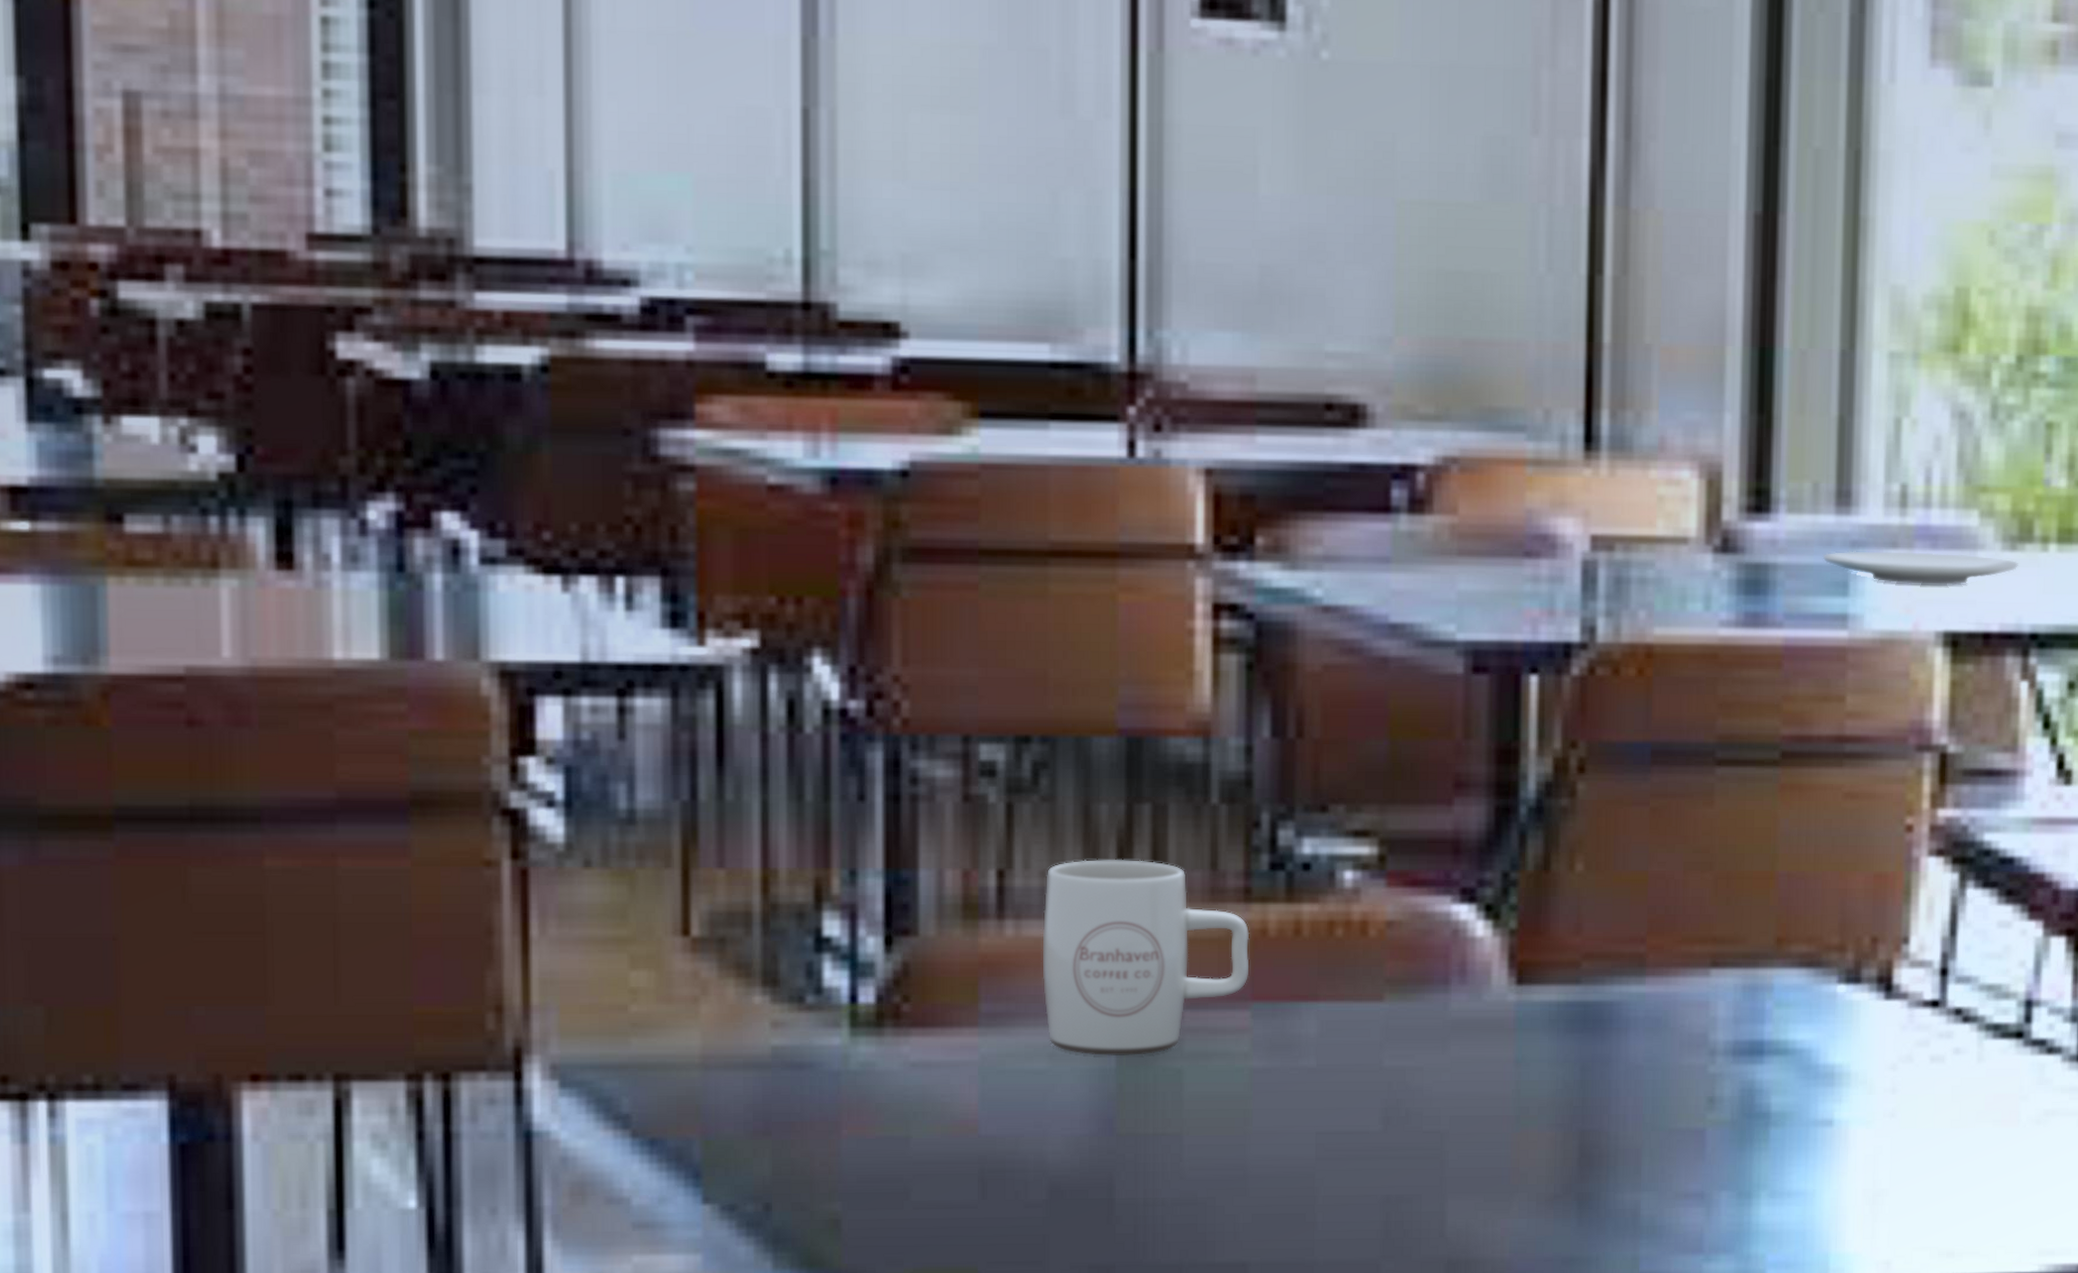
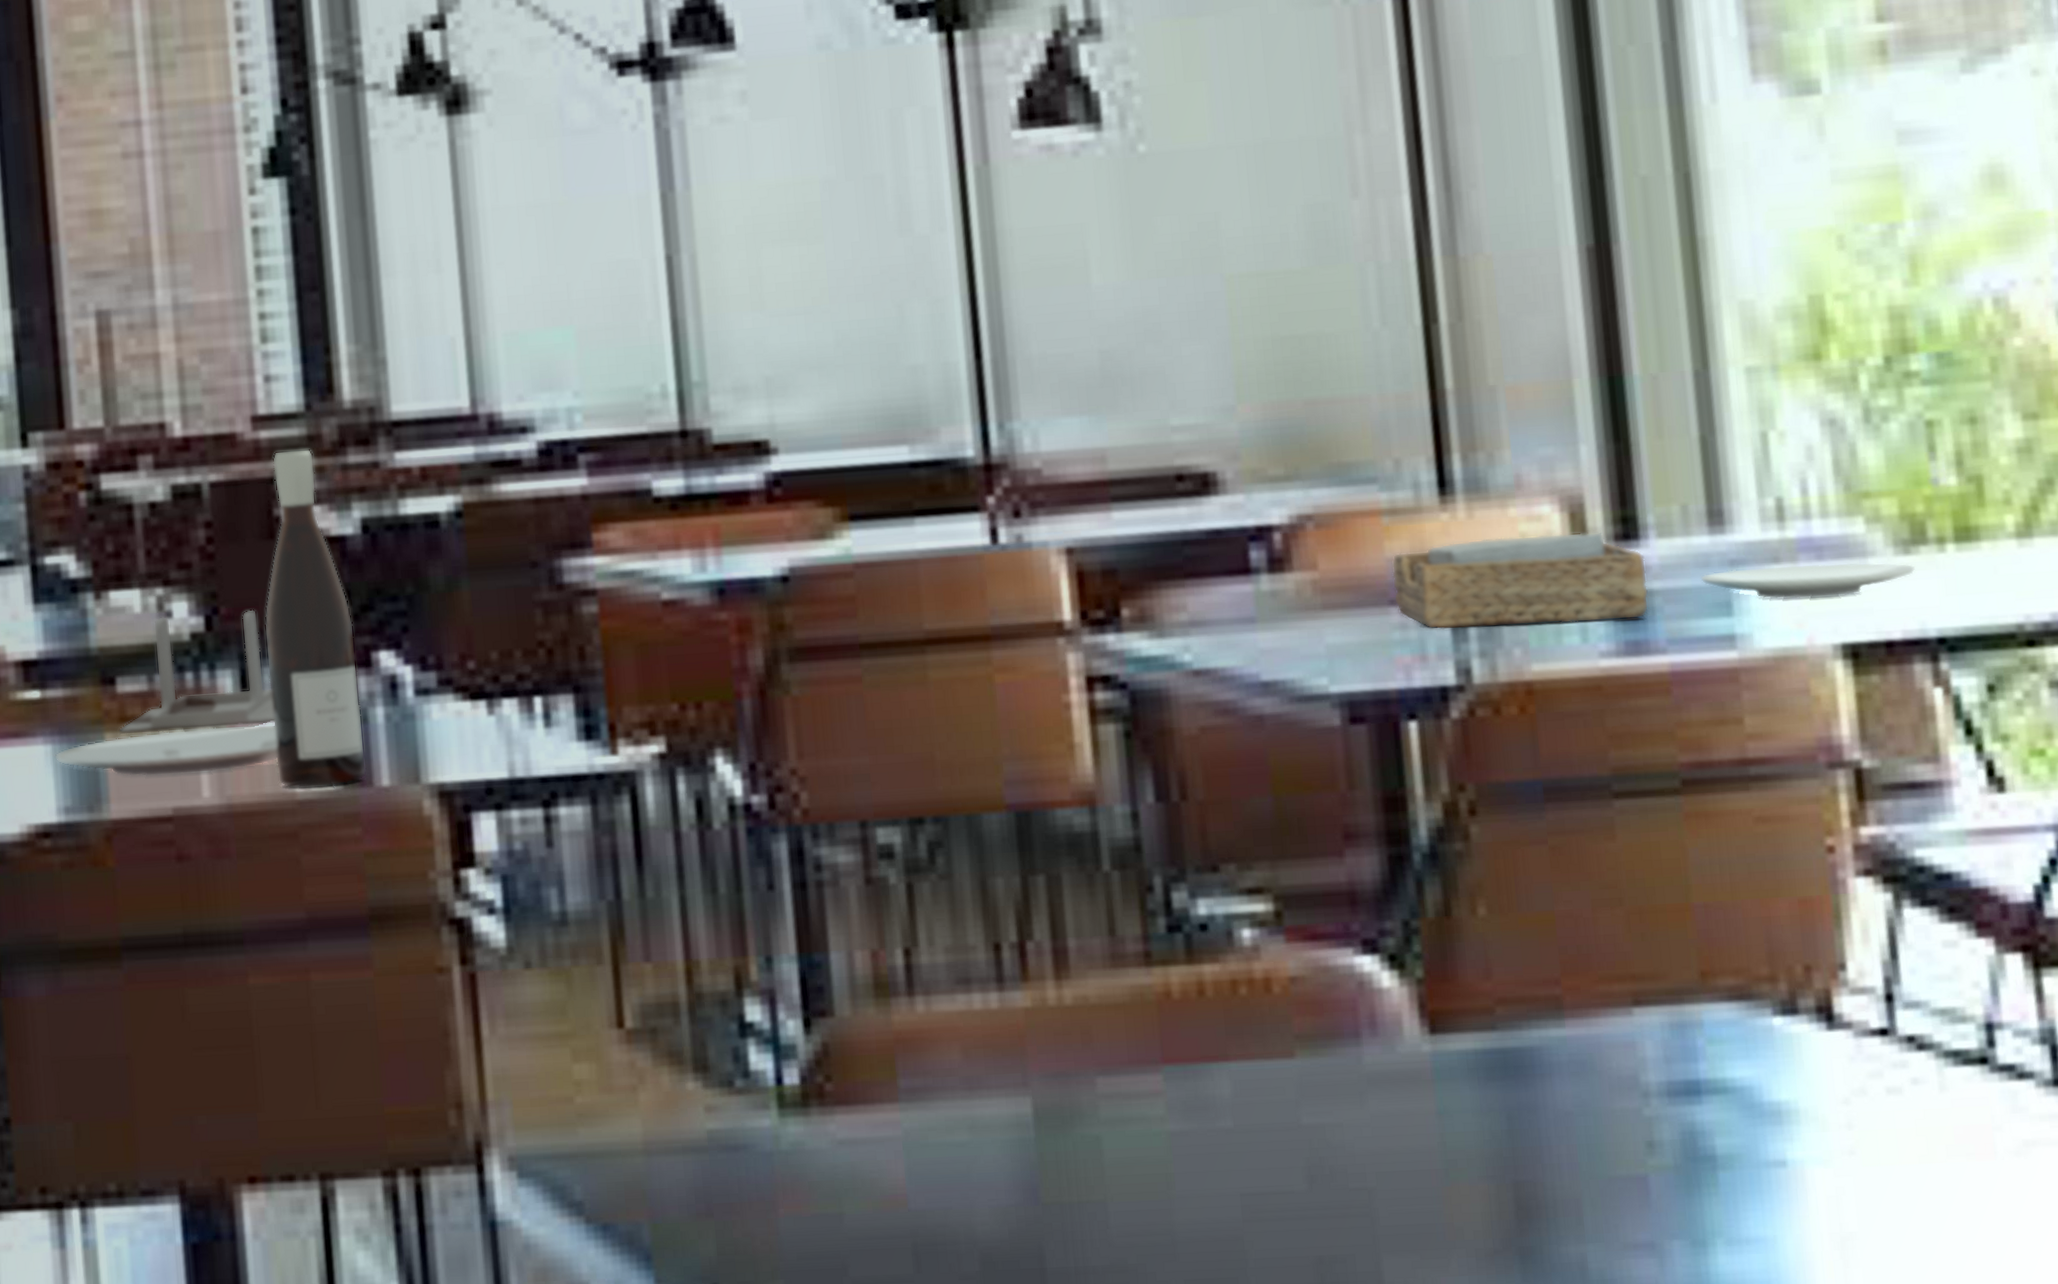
plate: none [44,580,315,631] -> present [54,724,278,777]
napkin holder: none [124,451,313,582] -> present [118,609,275,736]
bottle: none [307,276,418,656] -> present [264,448,367,788]
mug: present [1042,860,1250,1056] -> none [950,930,1157,1126]
napkin holder: none [1529,498,1774,591] -> present [1391,532,1649,631]

